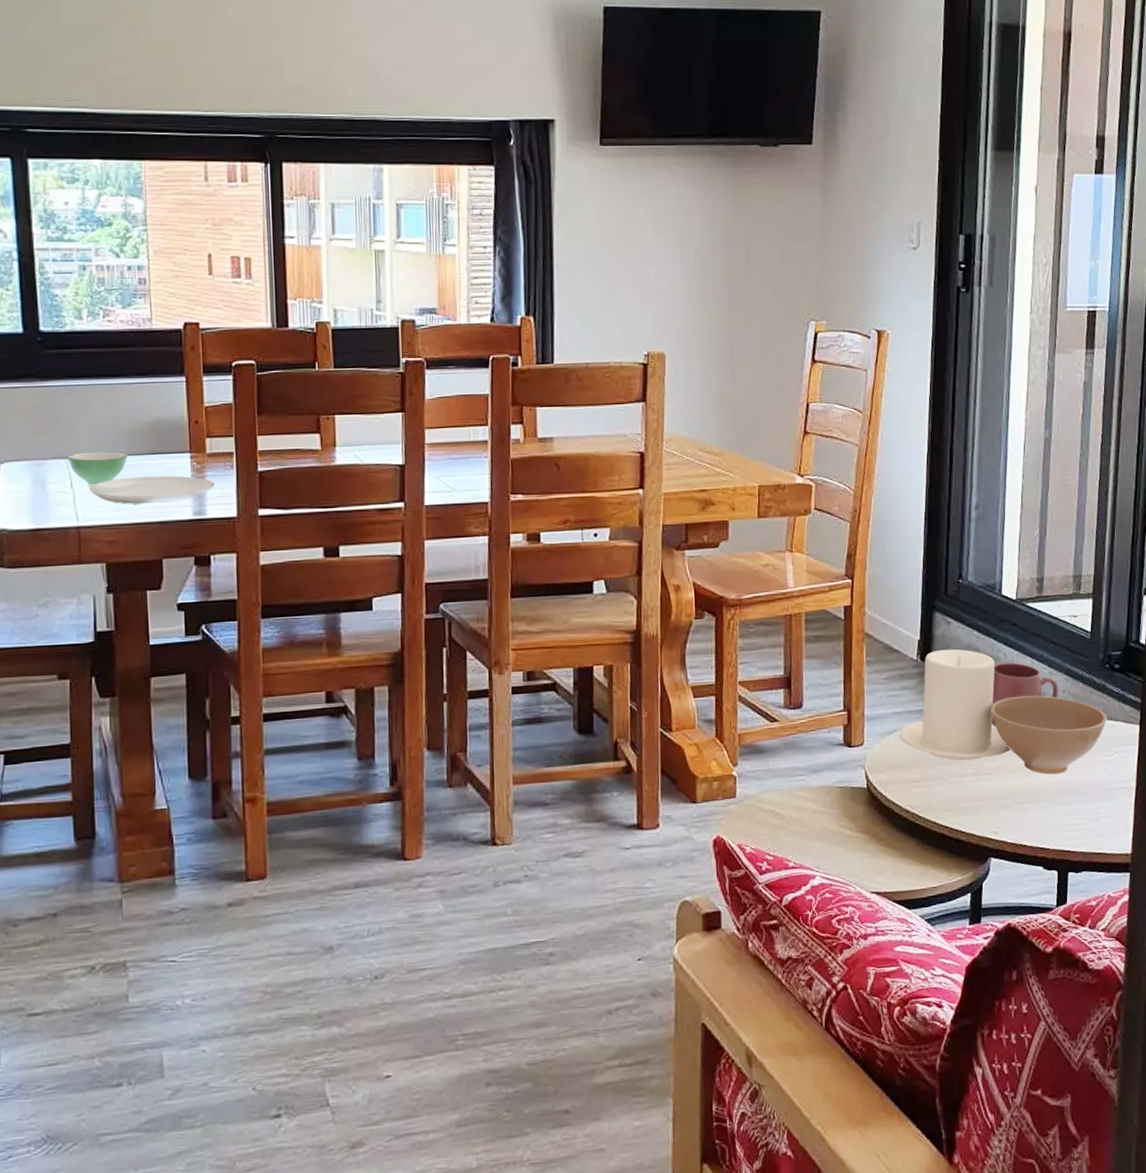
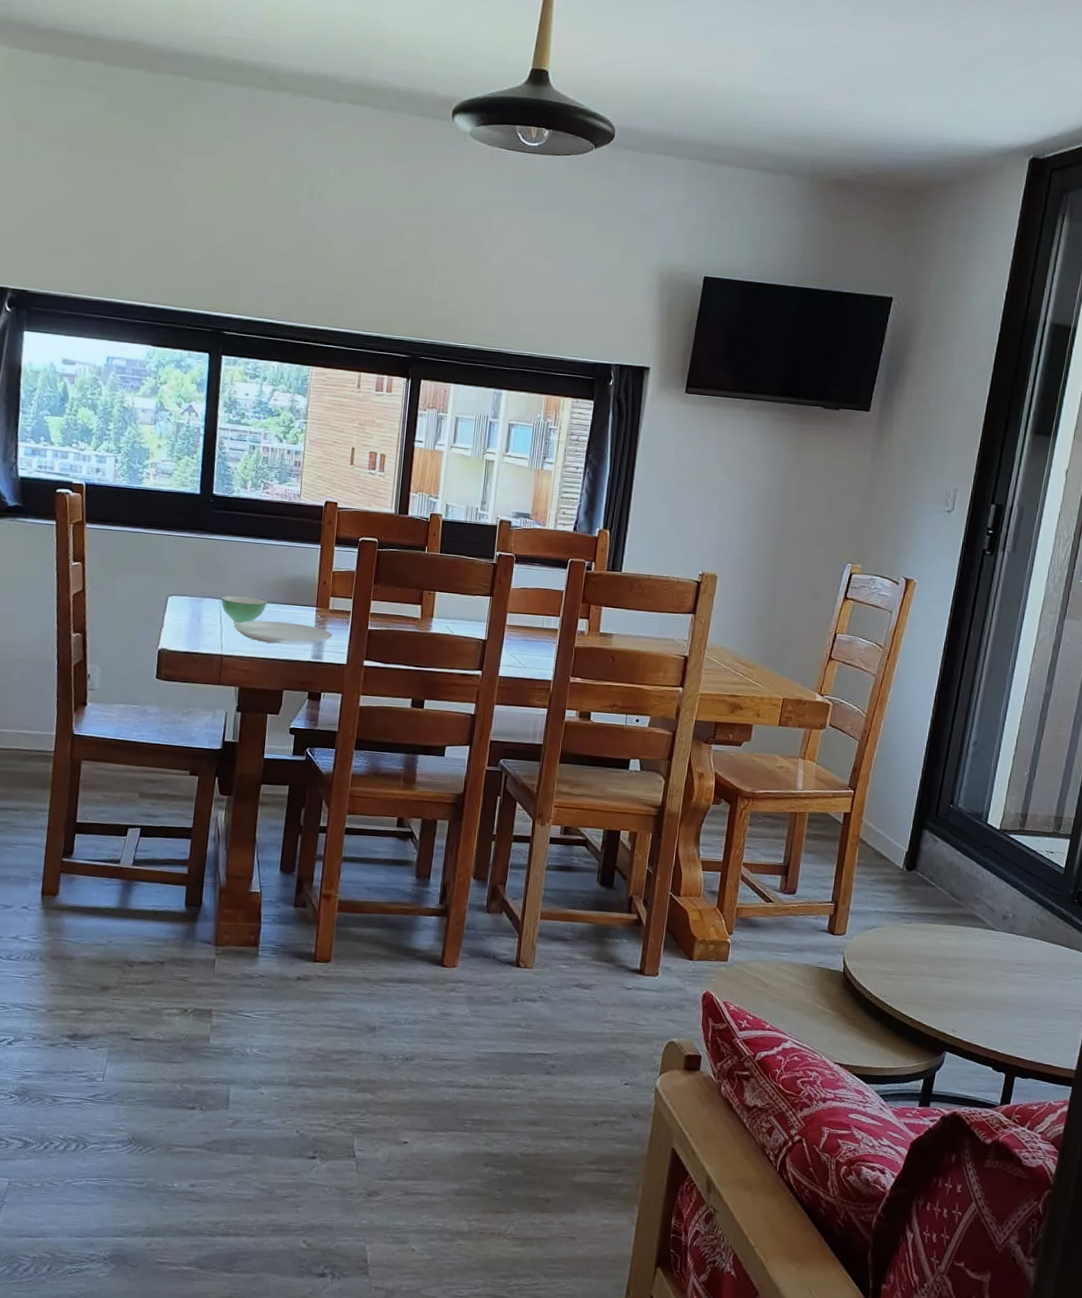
candle: present [899,649,1010,761] -> none [878,863,977,964]
mug: present [991,662,1059,726] -> none [962,883,1029,937]
bowl: present [991,695,1108,775] -> none [963,914,1070,989]

